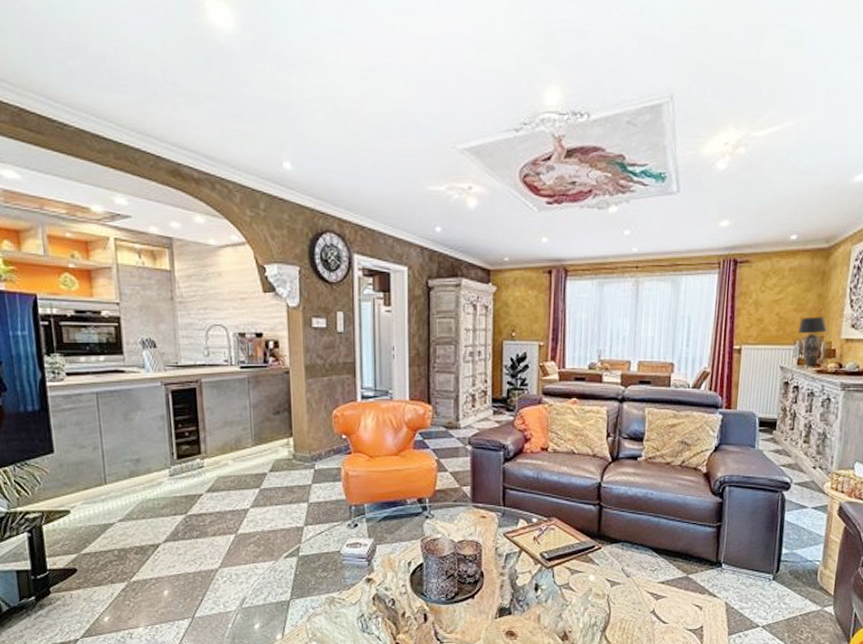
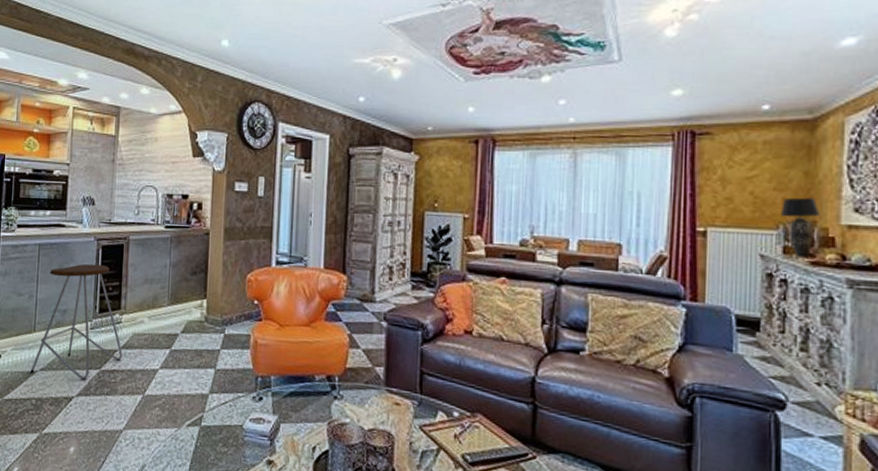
bar stool: none [107,410,209,527] -> present [30,263,123,381]

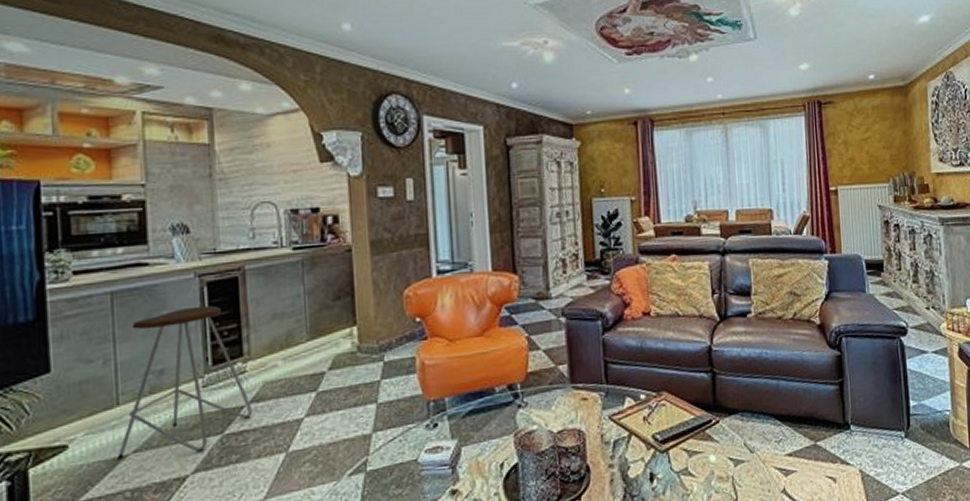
table lamp: present [781,197,821,258] -> none [890,152,917,204]

